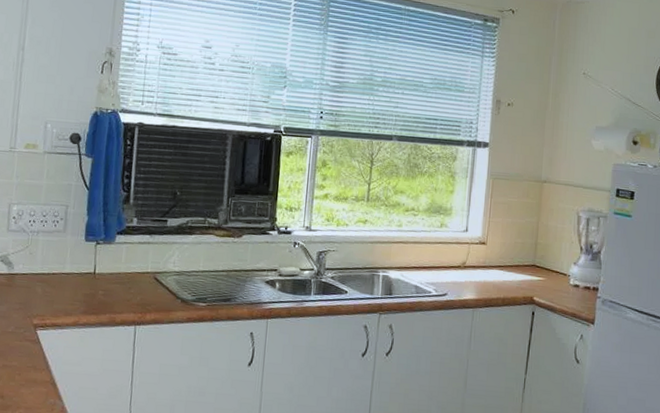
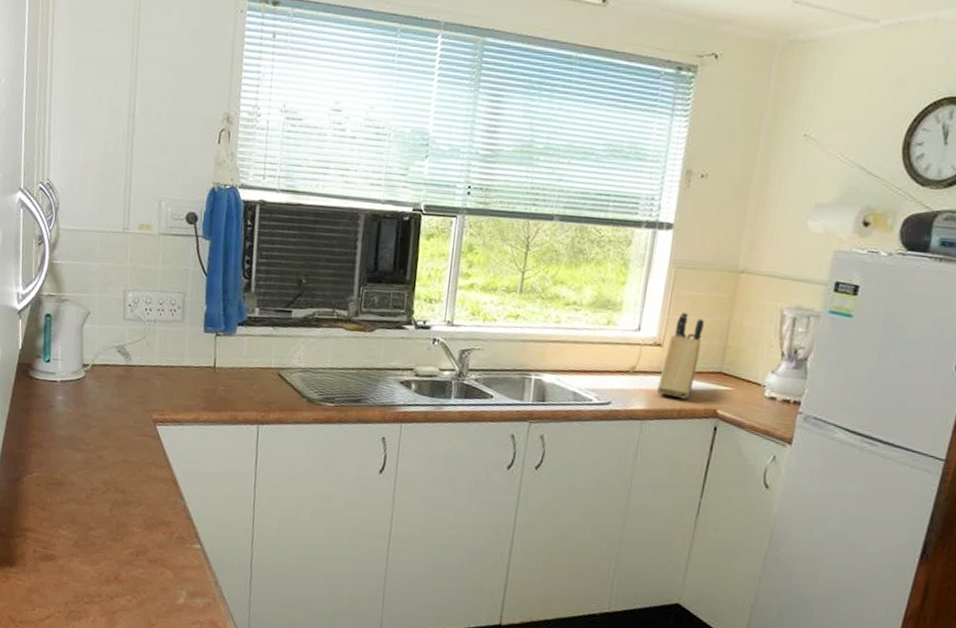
knife block: none [484,215,518,289] -> present [657,311,704,399]

